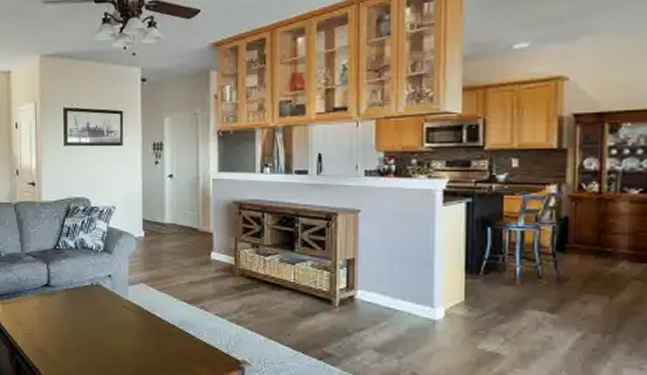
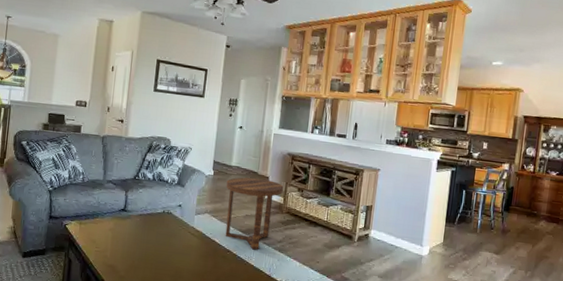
side table: none [161,235,233,324] -> present [225,177,284,250]

